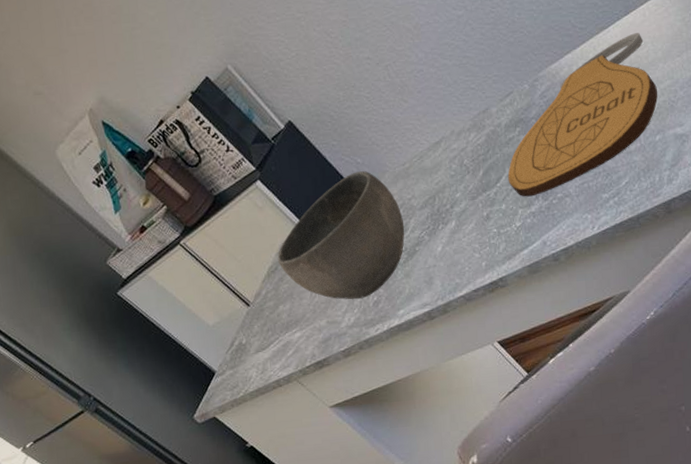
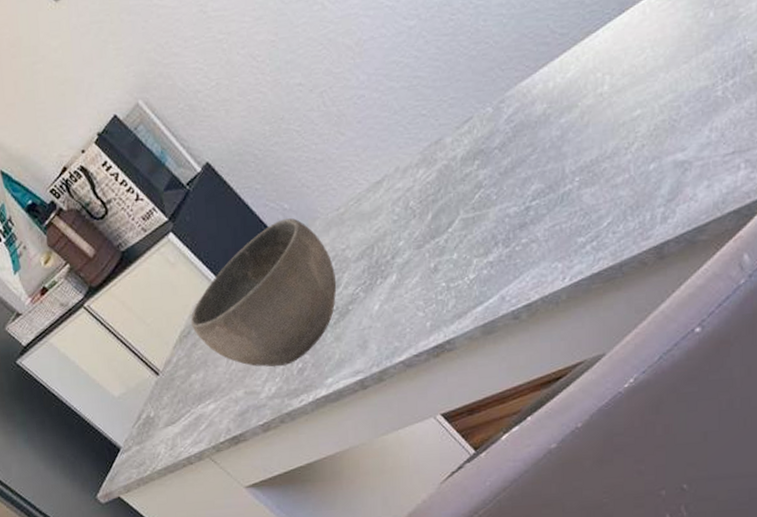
cutting board: present [507,33,657,197] -> none [462,36,655,244]

